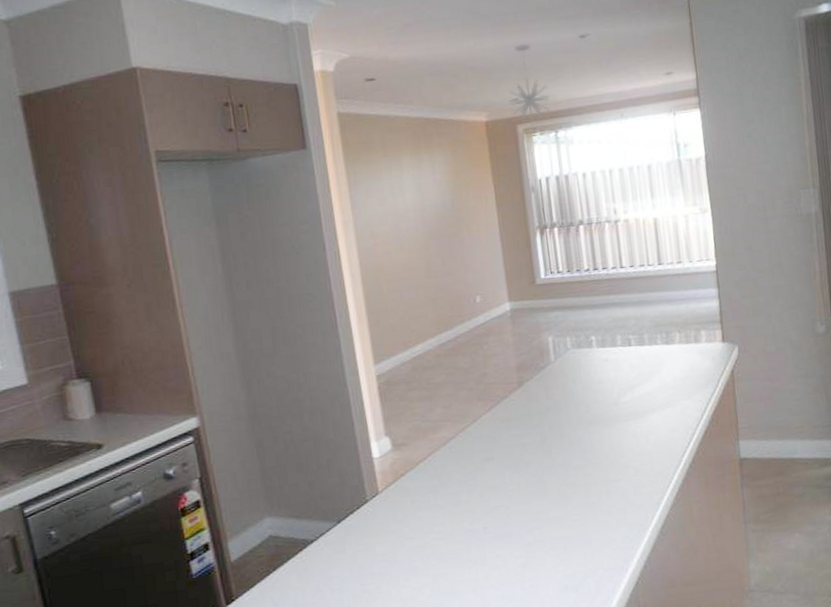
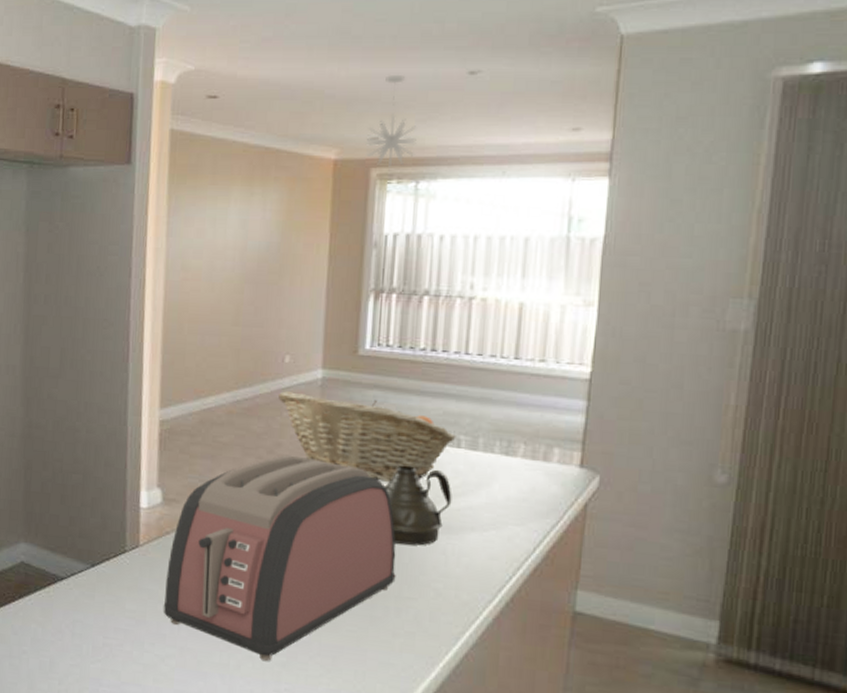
toaster: none [407,380,602,566] -> present [163,455,396,661]
fruit basket: none [477,319,627,387] -> present [278,391,456,482]
teapot: none [533,367,633,437] -> present [334,462,452,546]

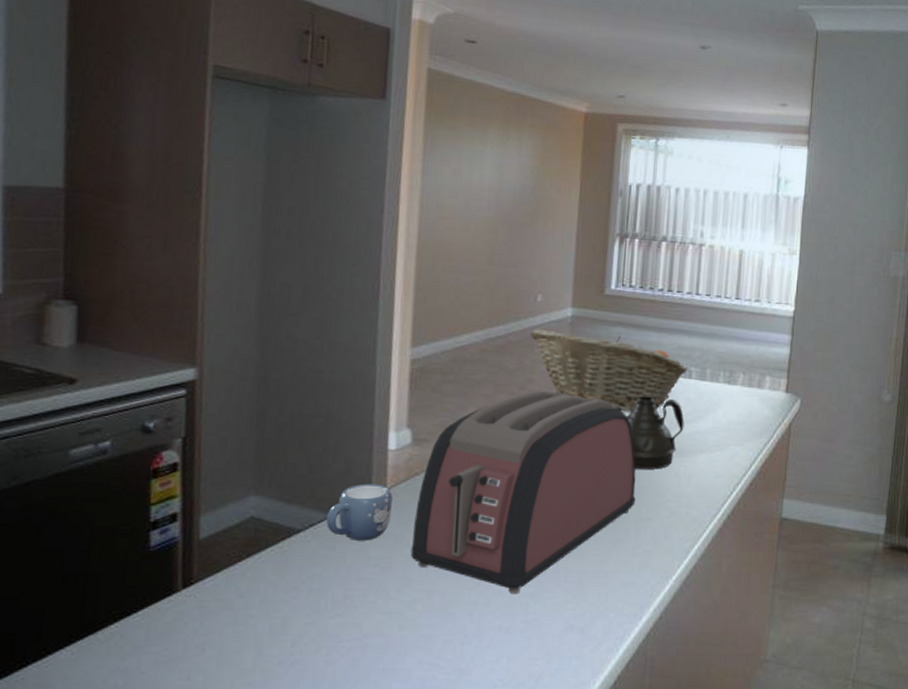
mug: none [85,539,145,594] -> present [325,483,393,541]
pendant light: present [367,75,417,167] -> none [614,41,657,124]

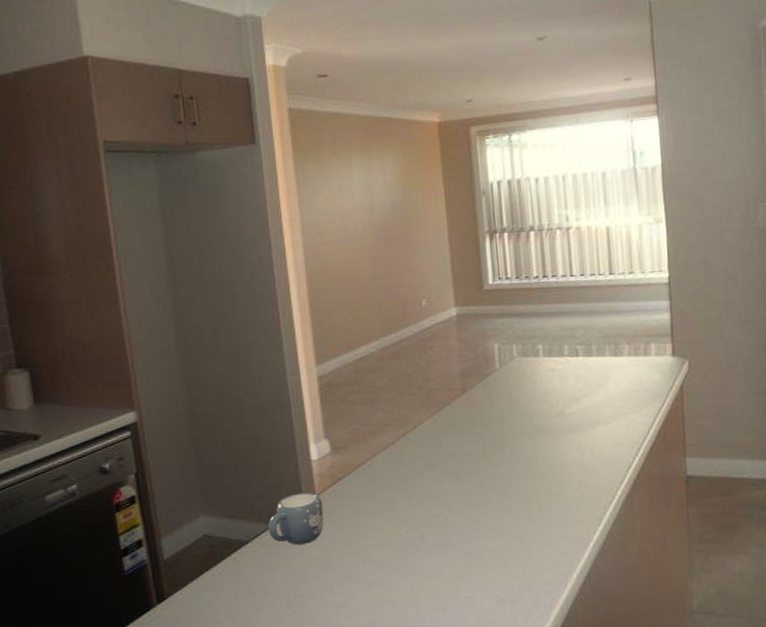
toaster: present [410,390,636,593] -> none [344,387,544,576]
fruit basket: present [531,329,688,412] -> none [421,326,574,396]
teapot: present [581,395,685,470] -> none [477,378,579,448]

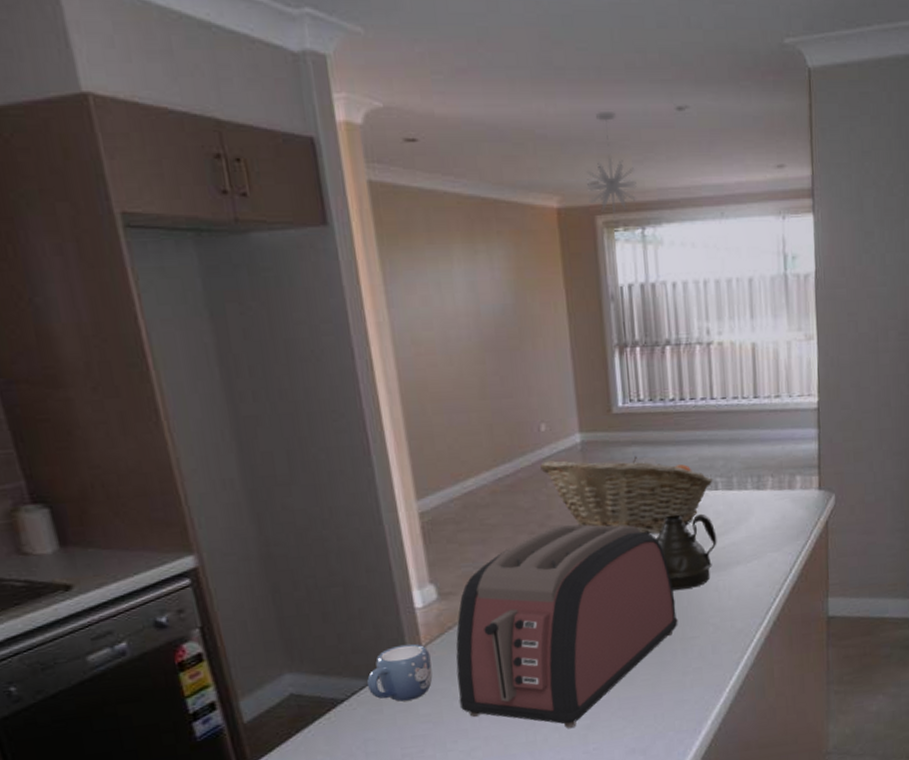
toaster: none [344,387,544,576] -> present [456,524,678,728]
fruit basket: none [421,326,574,396] -> present [540,456,713,534]
pendant light: none [462,45,505,124] -> present [586,112,638,213]
teapot: none [477,378,579,448] -> present [605,513,717,590]

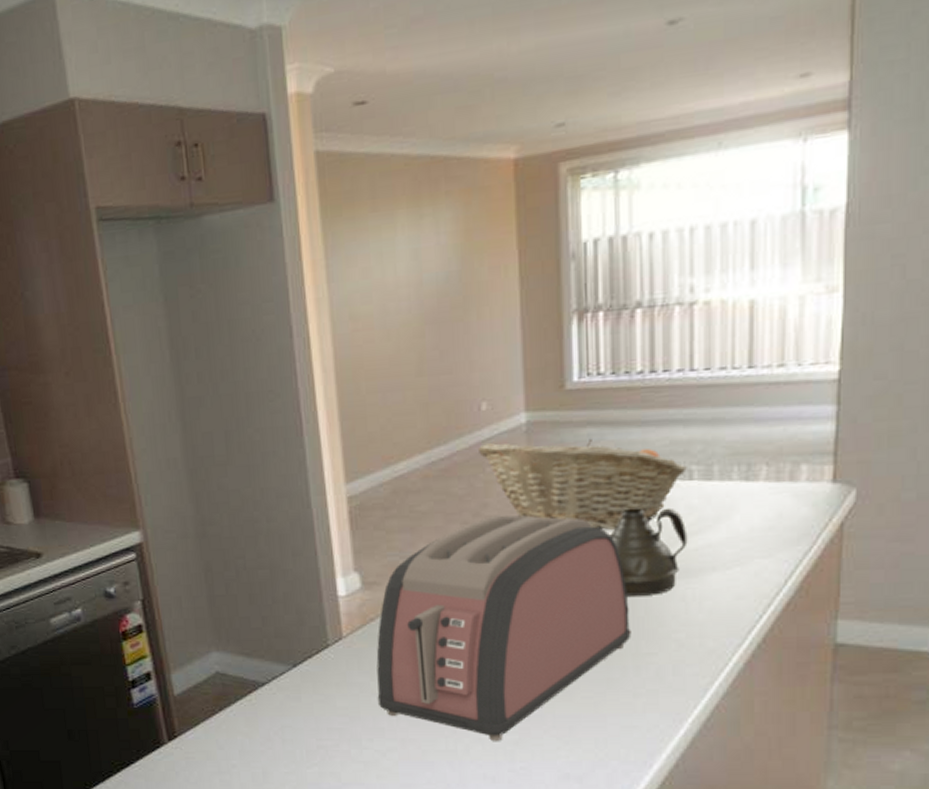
mug: present [367,643,433,702] -> none [287,632,352,691]
pendant light: present [586,112,638,213] -> none [551,39,611,158]

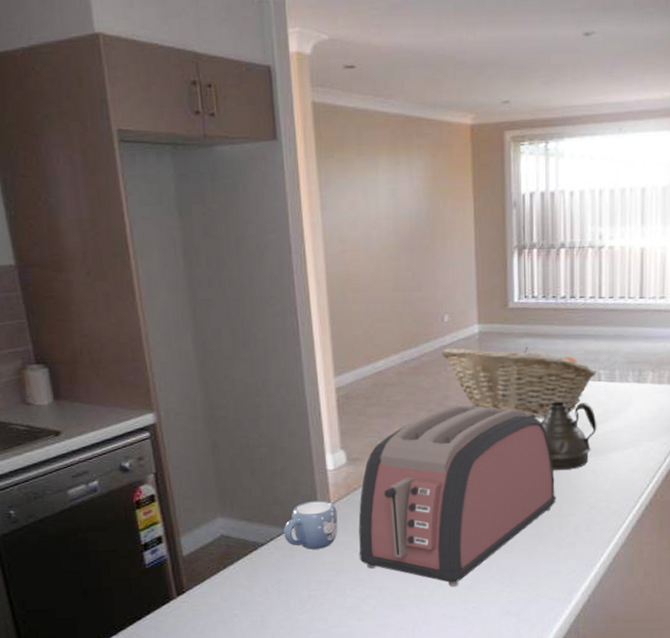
mug: none [287,632,352,691] -> present [283,500,338,550]

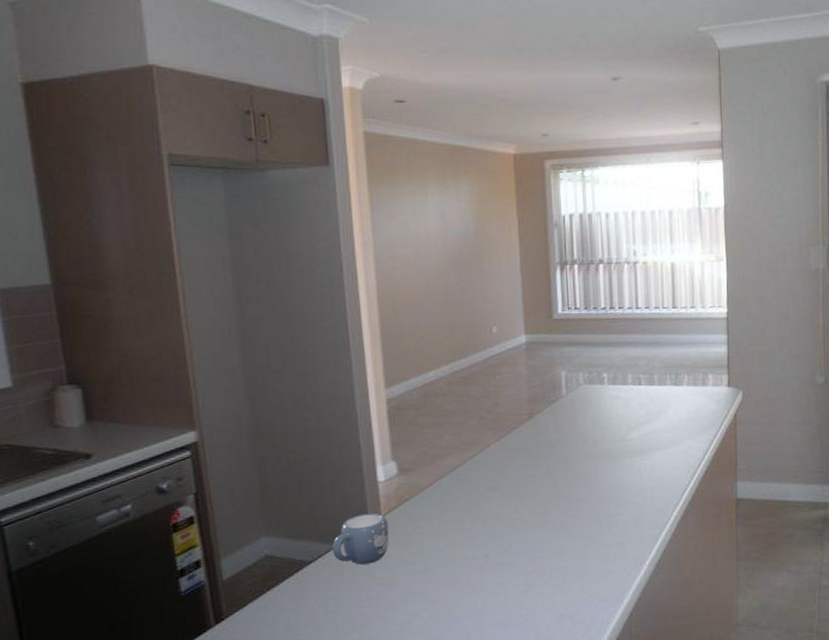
toaster: present [358,405,556,586] -> none [410,411,605,594]
fruit basket: present [442,347,597,418] -> none [491,354,637,422]
teapot: present [496,401,597,470] -> none [544,405,640,471]

